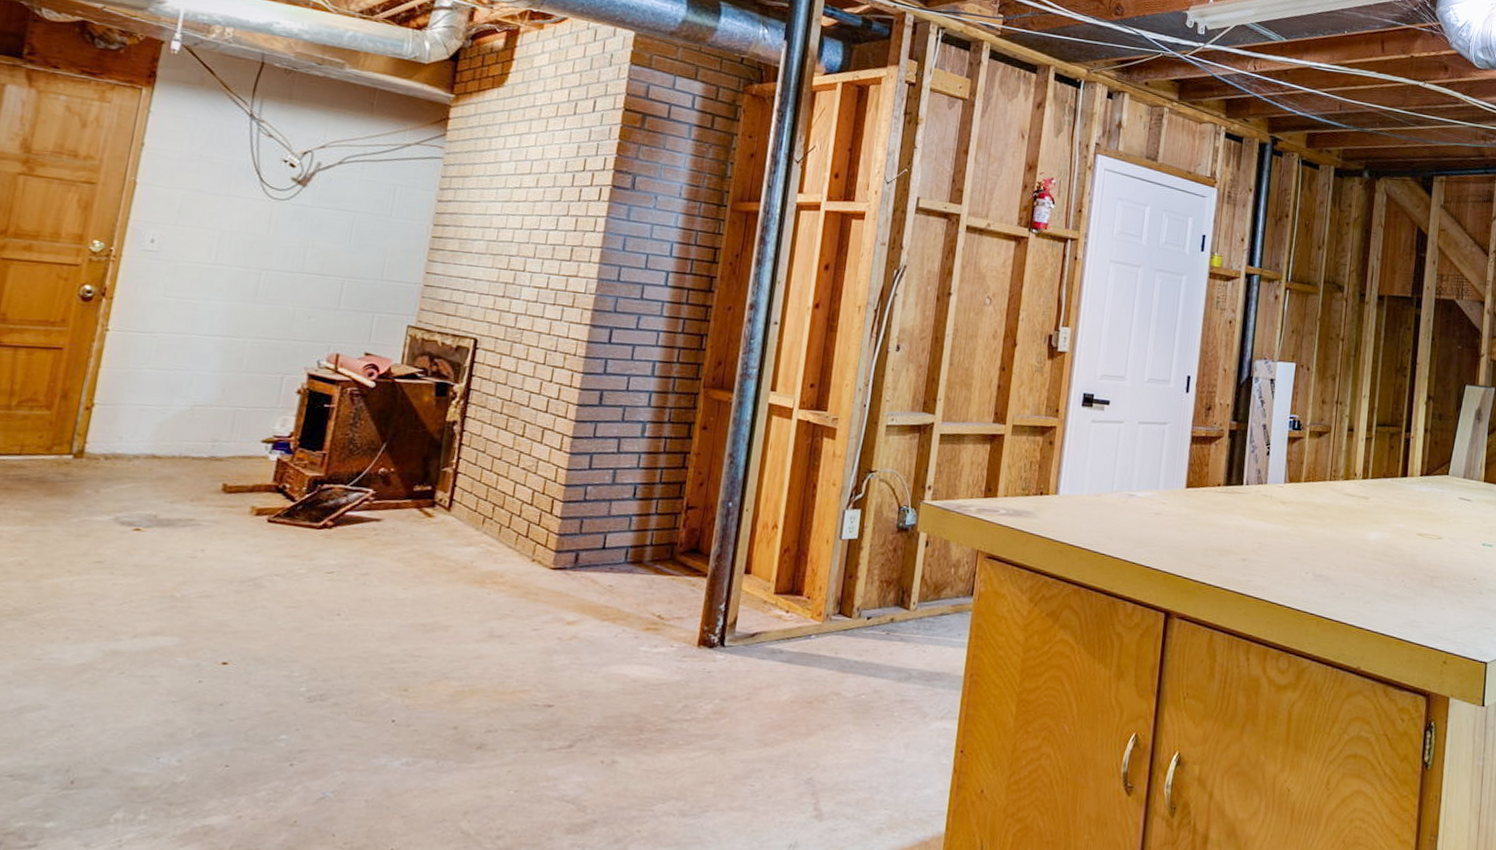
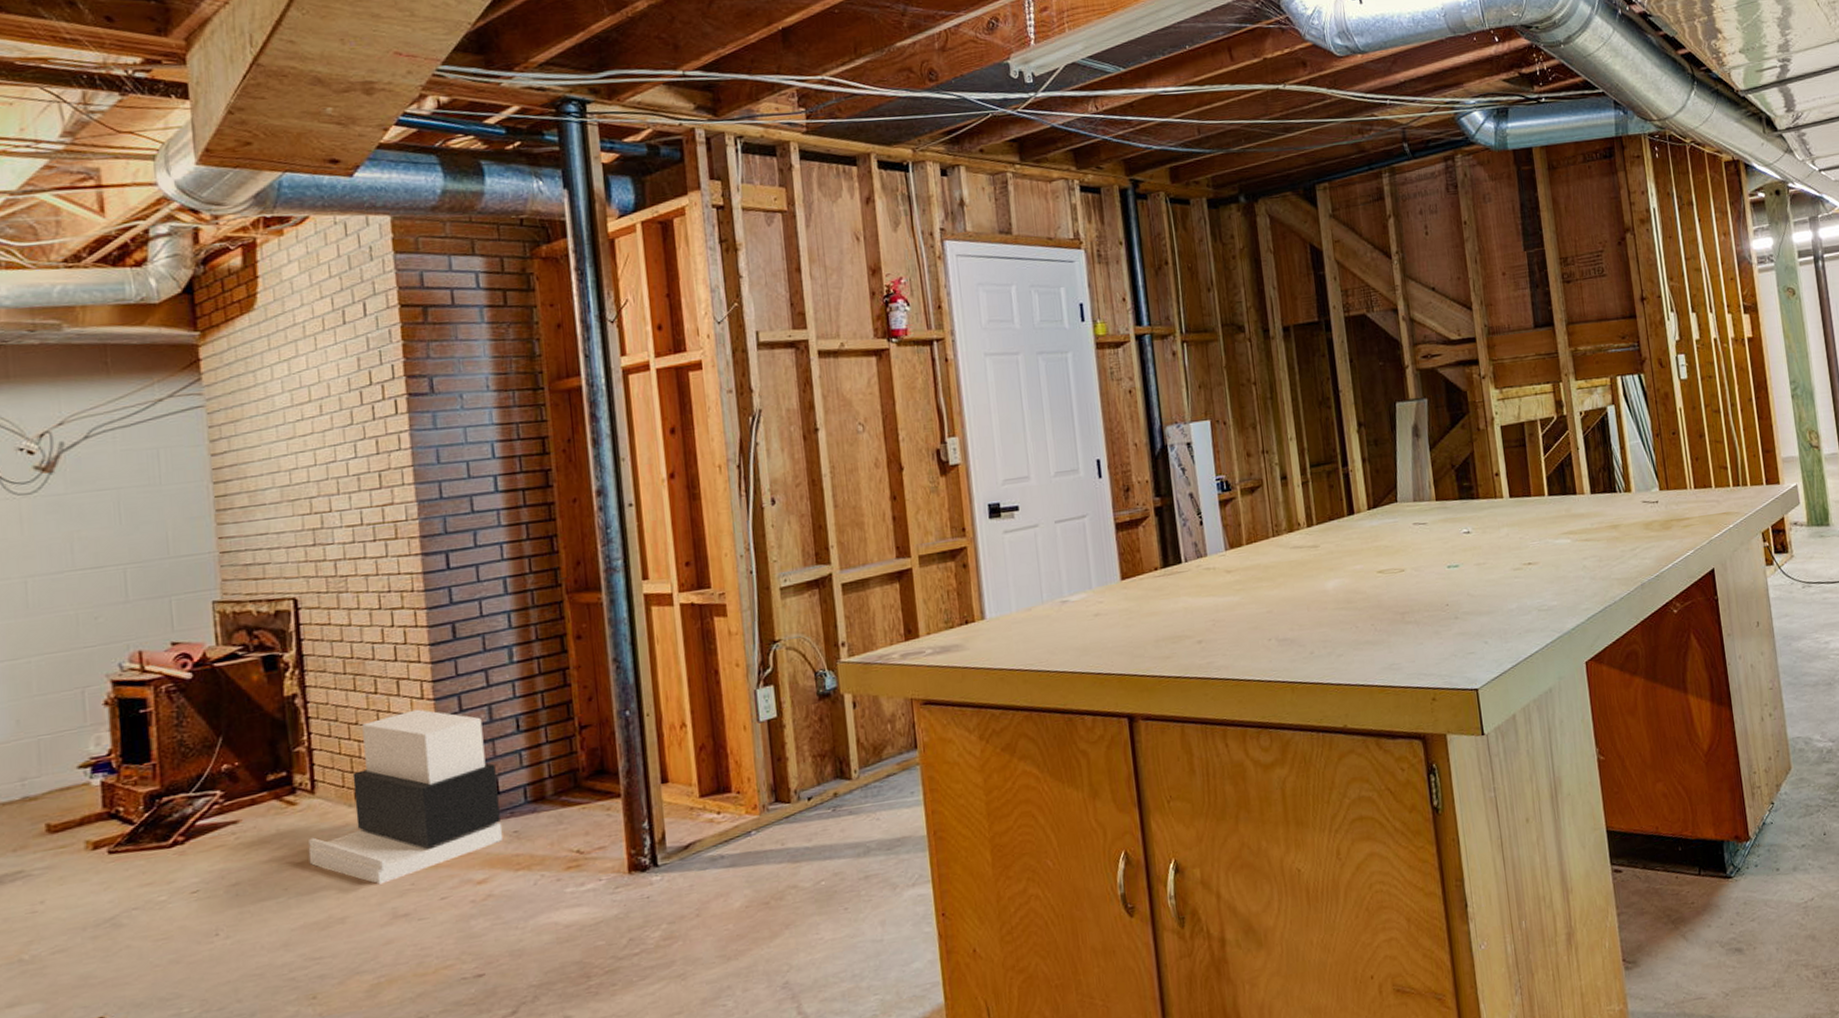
storage boxes: none [431,458,607,604] -> present [308,709,504,885]

